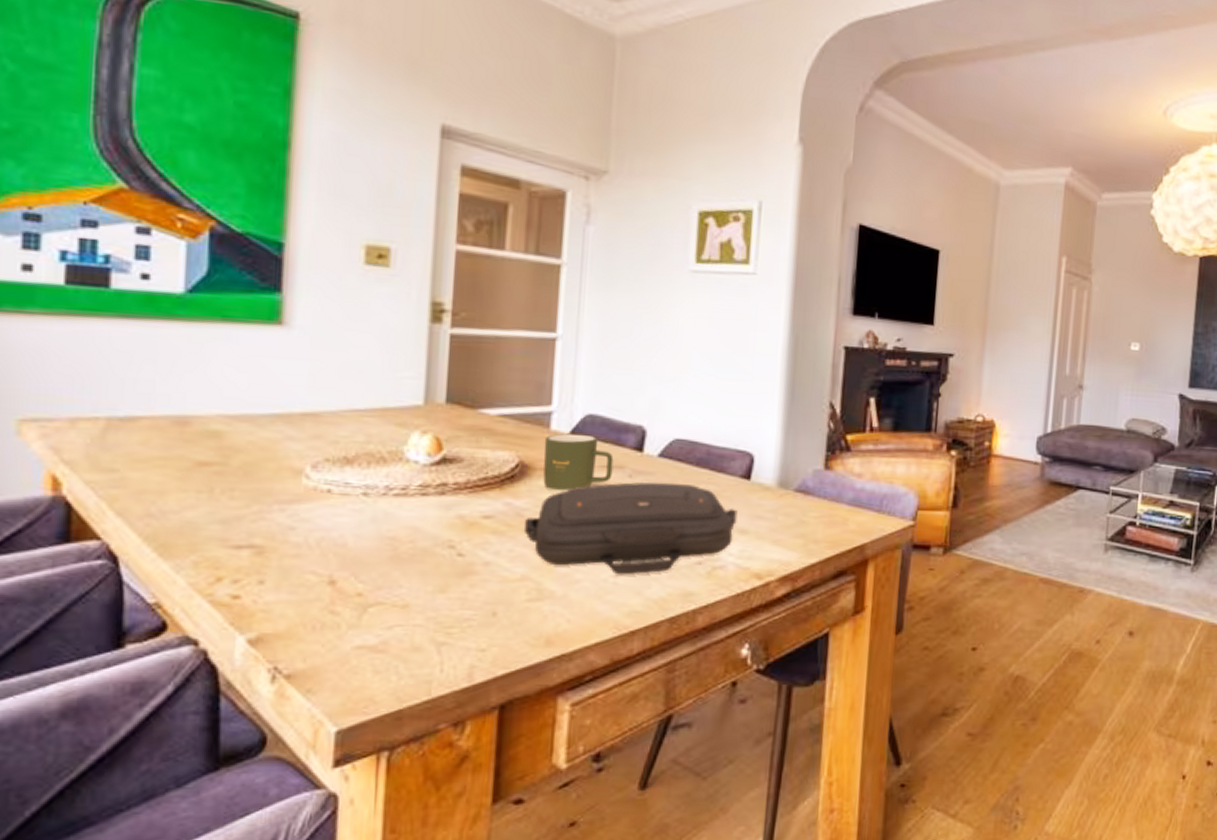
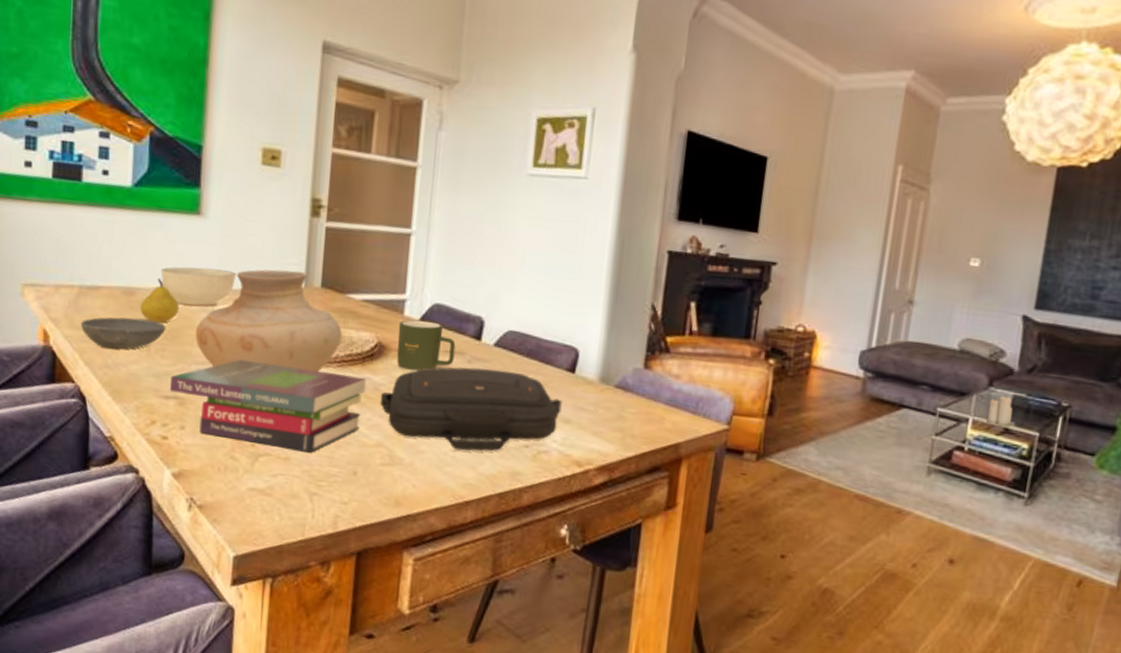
bowl: none [109,453,236,493] -> present [80,317,166,349]
fruit: none [197,402,255,457] -> present [140,277,179,323]
bowl: none [227,387,333,434] -> present [160,266,236,307]
books: none [243,493,506,596] -> present [170,359,367,453]
vase: none [278,385,474,505] -> present [196,269,342,372]
candle: none [1154,469,1177,500] -> present [986,395,1013,428]

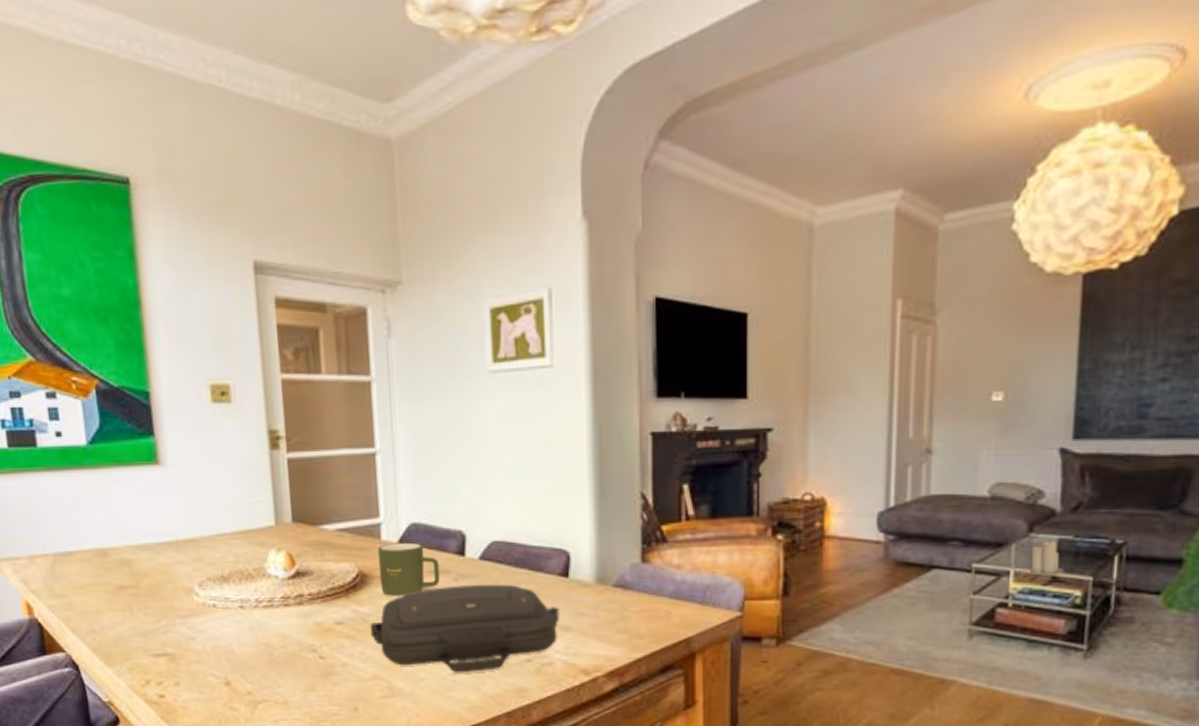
bowl: present [80,317,166,349] -> none [60,579,145,613]
fruit: present [140,277,179,323] -> none [115,534,155,580]
bowl: present [160,266,236,307] -> none [129,518,205,559]
books: present [170,359,367,453] -> none [158,607,354,694]
vase: present [196,269,342,372] -> none [174,508,322,618]

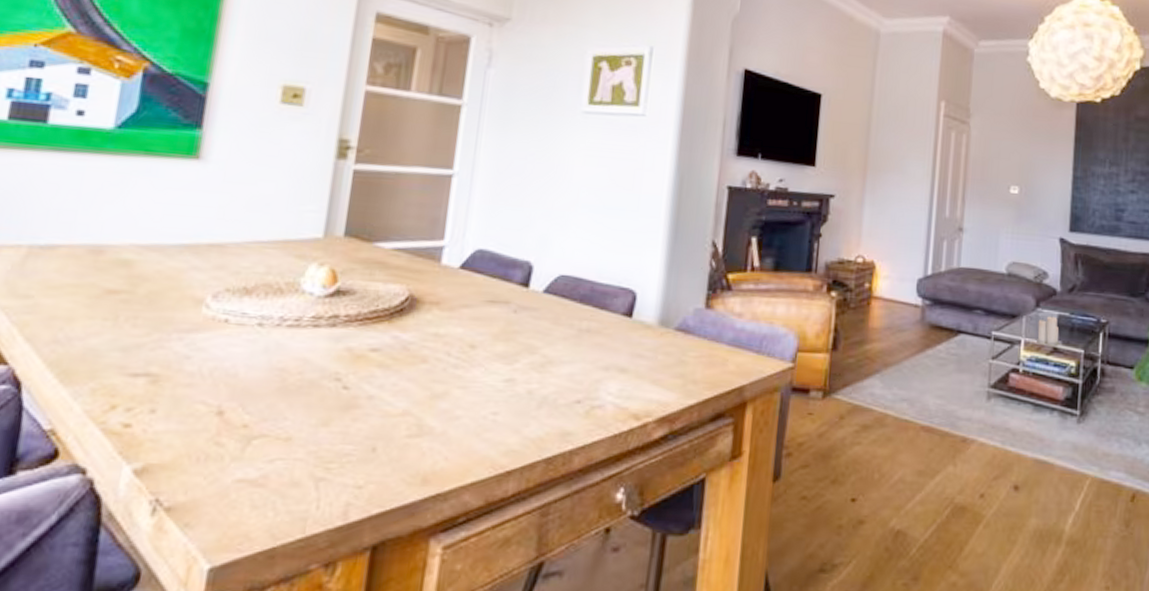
laptop bag: present [369,584,560,673] -> none [408,317,618,413]
mug: present [377,542,440,599] -> none [431,268,500,327]

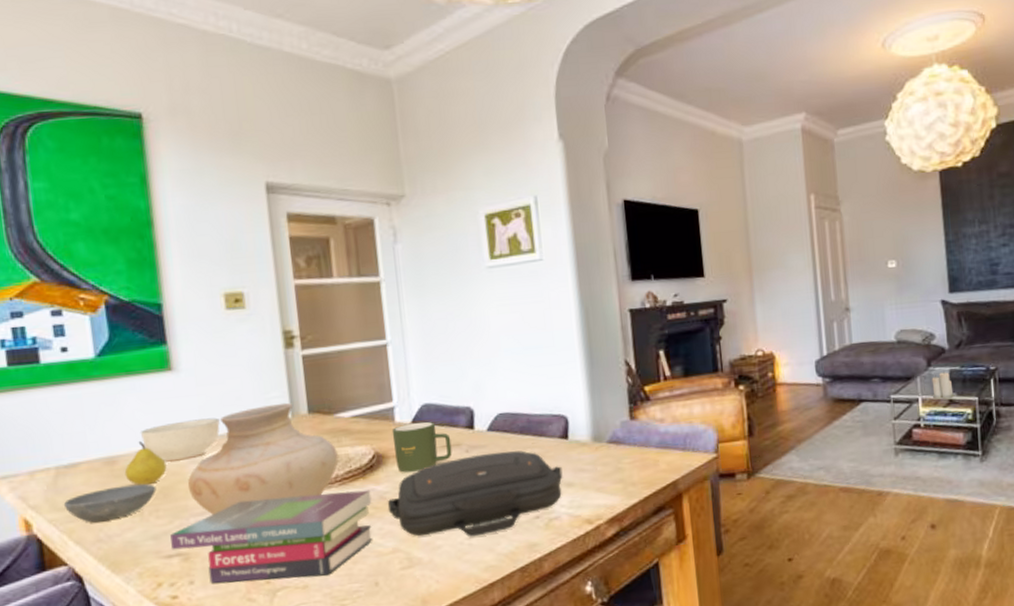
bowl: none [24,280,143,320] -> present [63,483,157,523]
fruit: none [109,232,163,285] -> present [124,440,167,485]
books: none [140,323,394,429] -> present [170,490,373,584]
bowl: none [141,218,239,264] -> present [140,417,220,462]
vase: none [180,218,367,334] -> present [188,402,339,515]
laptop bag: none [408,317,618,413] -> present [387,450,563,537]
mug: none [431,268,500,327] -> present [391,421,452,474]

